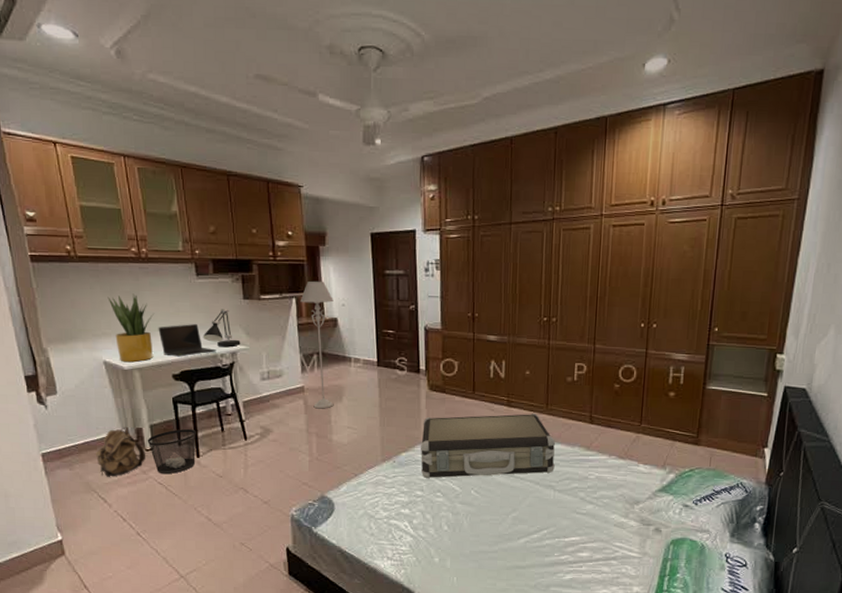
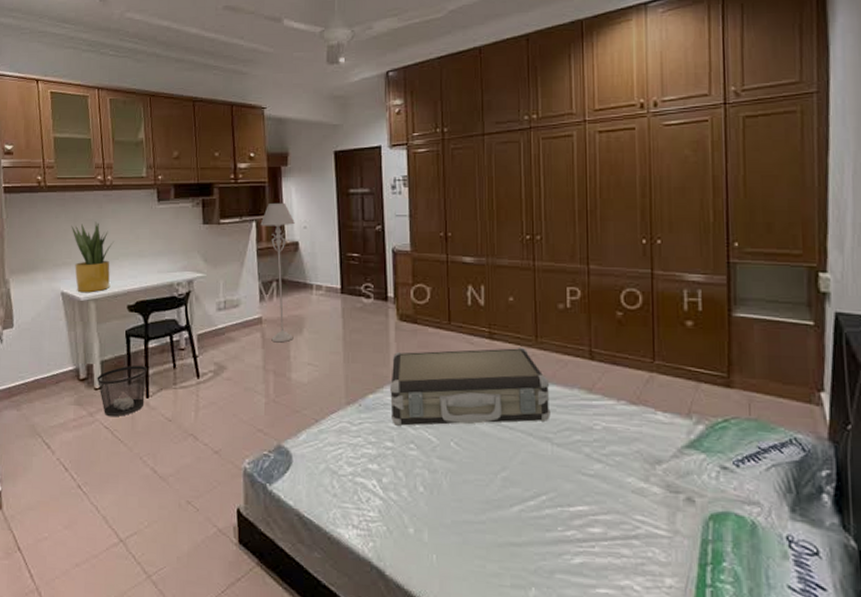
backpack: present [96,426,145,477] -> none [44,362,94,420]
laptop: present [158,324,216,357] -> none [117,251,173,286]
desk lamp: present [202,309,241,348] -> none [160,235,198,276]

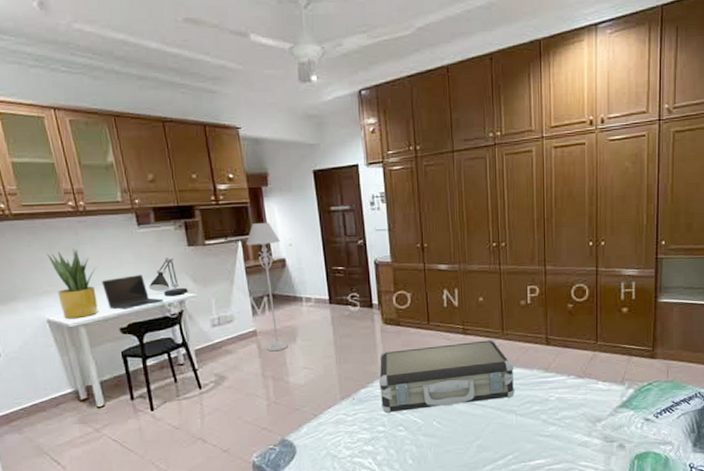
waste bin: present [97,365,147,417] -> none [98,383,150,431]
laptop: none [117,251,173,286] -> present [101,275,164,310]
desk lamp: none [160,235,198,276] -> present [148,257,188,297]

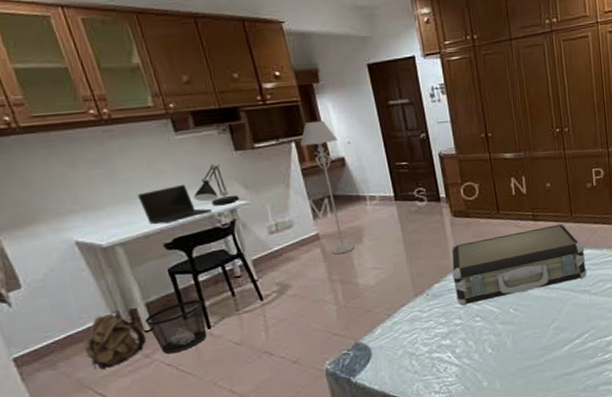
backpack: none [45,384,98,438] -> present [83,309,146,370]
planter: present [47,248,98,319] -> none [68,161,137,240]
waste bin: none [98,383,150,431] -> present [145,299,207,354]

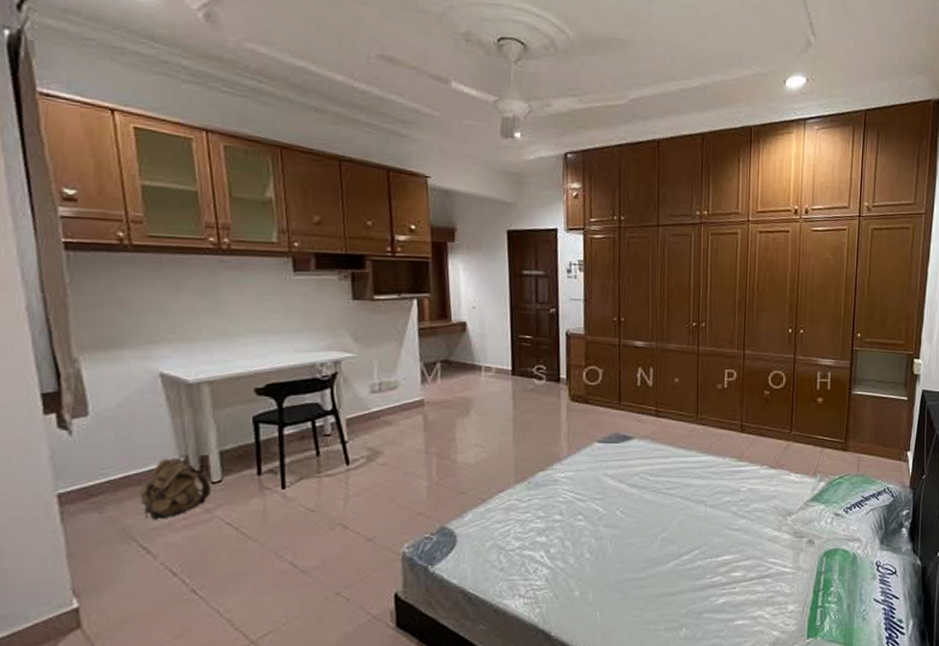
laptop: present [137,185,212,225] -> none [238,328,315,367]
waste bin: present [145,299,207,354] -> none [214,455,283,512]
desk lamp: present [193,164,240,206] -> none [297,310,347,355]
floor lamp: present [300,120,355,255] -> none [422,280,462,425]
briefcase: present [451,223,587,305] -> none [559,423,707,499]

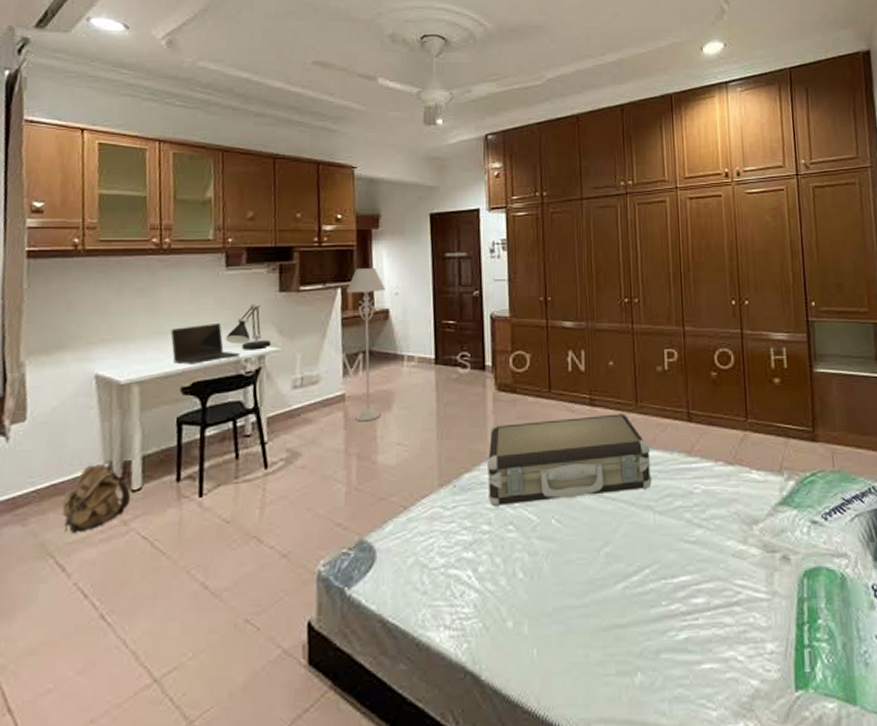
laptop: none [238,328,315,367] -> present [170,324,240,365]
desk lamp: none [297,310,347,355] -> present [225,304,271,350]
floor lamp: none [422,280,462,425] -> present [346,267,385,422]
briefcase: none [559,423,707,499] -> present [486,412,652,506]

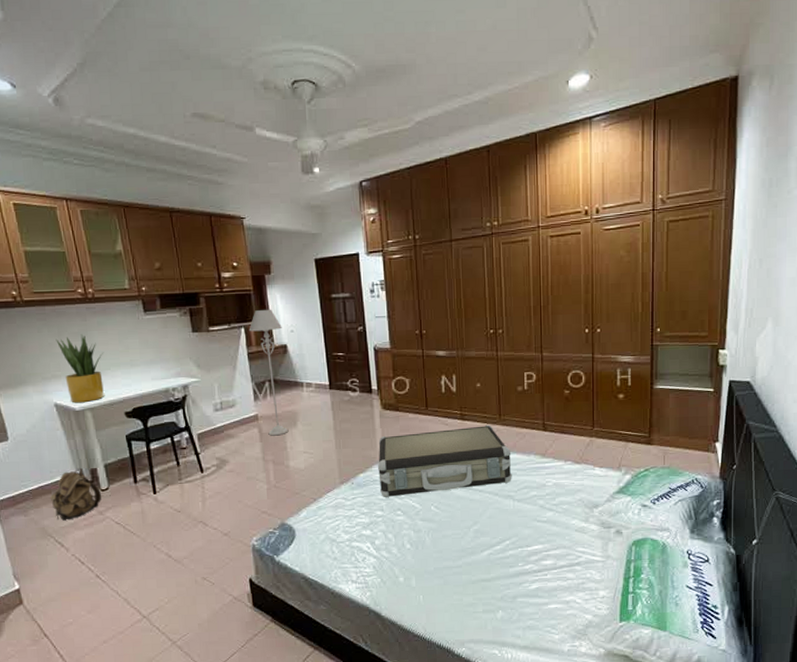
planter: none [114,290,168,375] -> present [56,334,104,403]
laptop: present [170,324,240,365] -> none [108,360,168,394]
desk lamp: present [225,304,271,350] -> none [153,343,192,382]

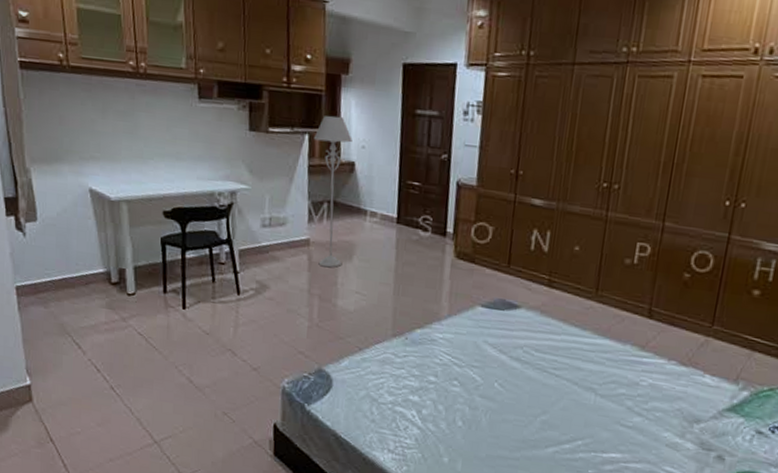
backpack: present [51,467,101,521] -> none [73,265,127,321]
planter: present [56,334,104,403] -> none [99,114,148,193]
briefcase: present [377,424,512,497] -> none [437,290,603,373]

